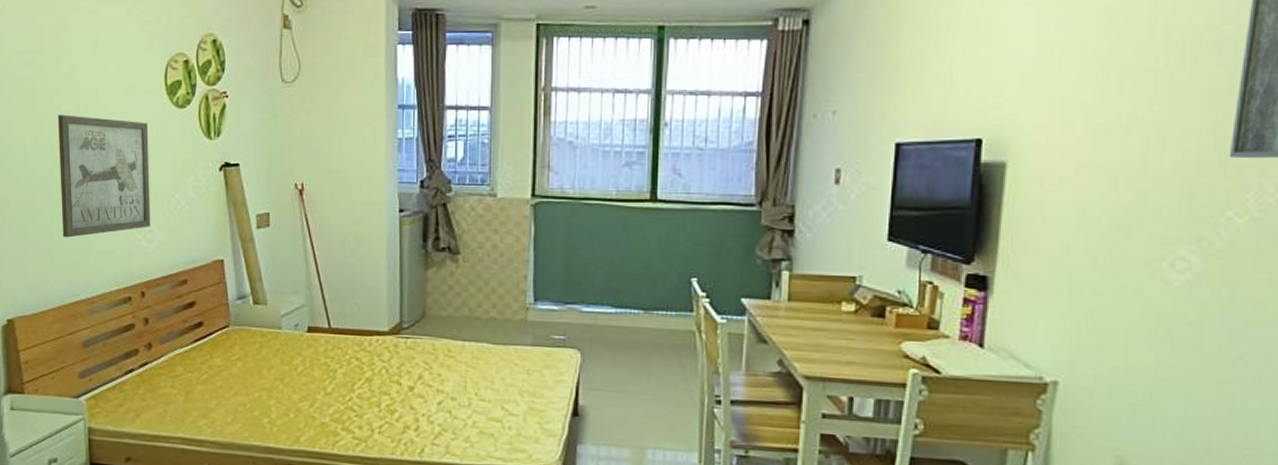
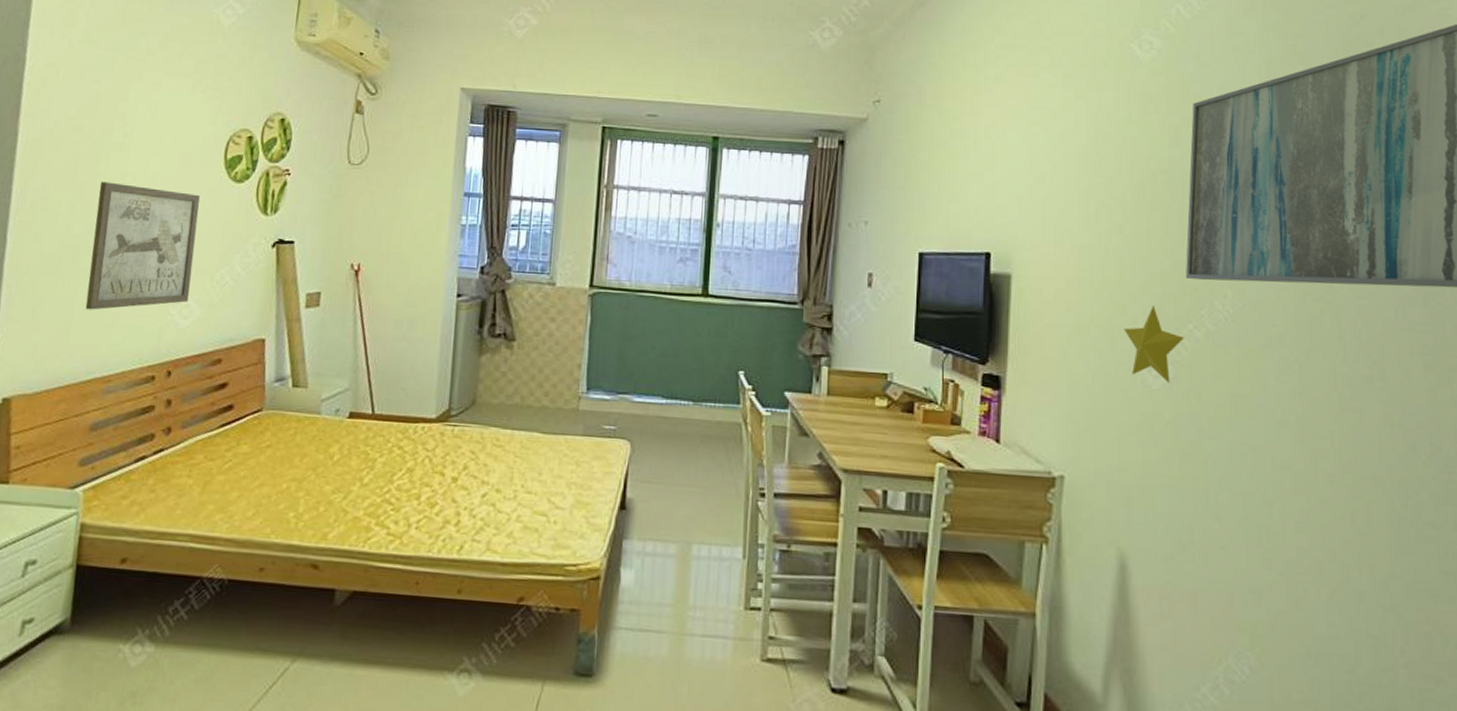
decorative star: none [1143,191,1220,279] -> present [1124,305,1184,383]

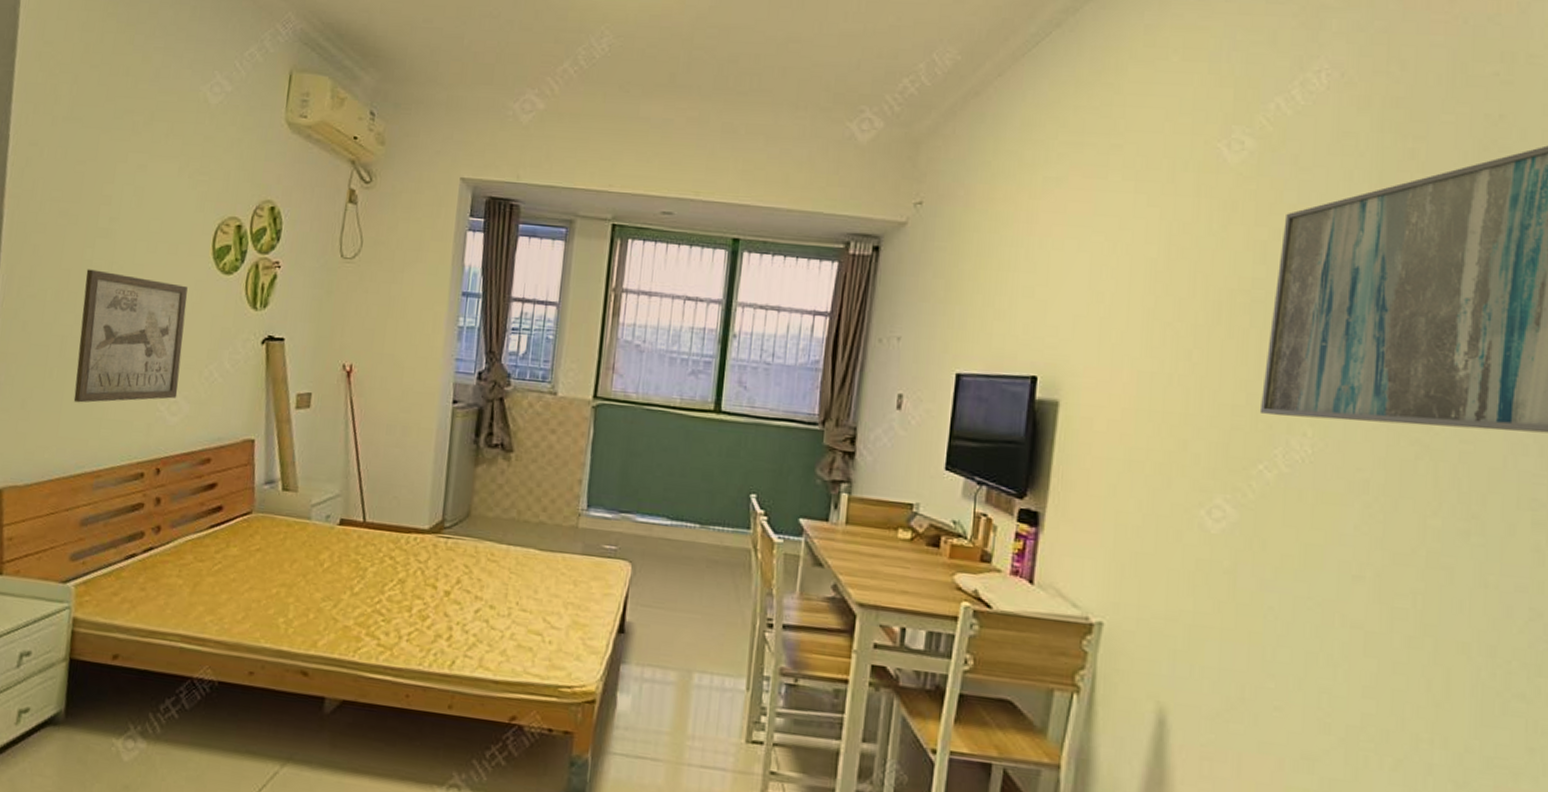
decorative star: present [1124,305,1184,383] -> none [1183,442,1252,528]

